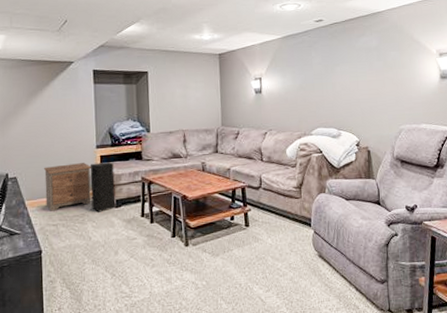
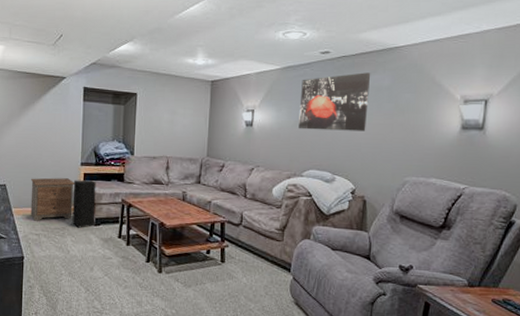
wall art: none [301,36,362,92] -> present [298,72,371,131]

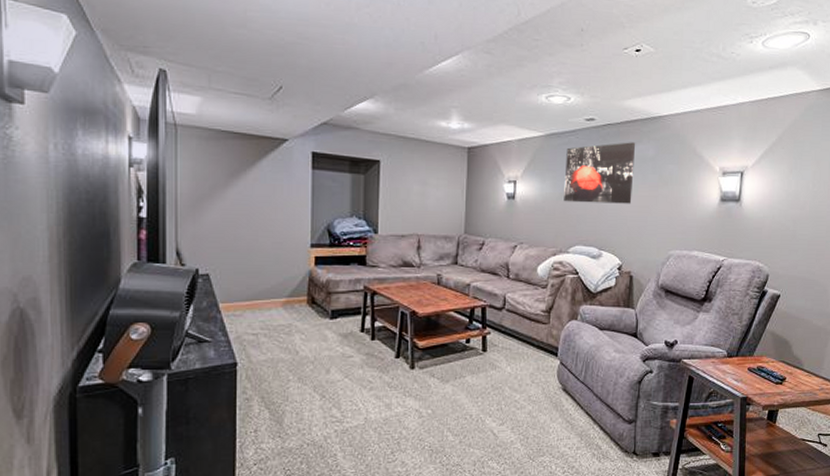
nightstand: present [30,178,74,221] -> none [243,263,303,318]
speaker: present [72,180,96,228] -> none [301,265,331,323]

